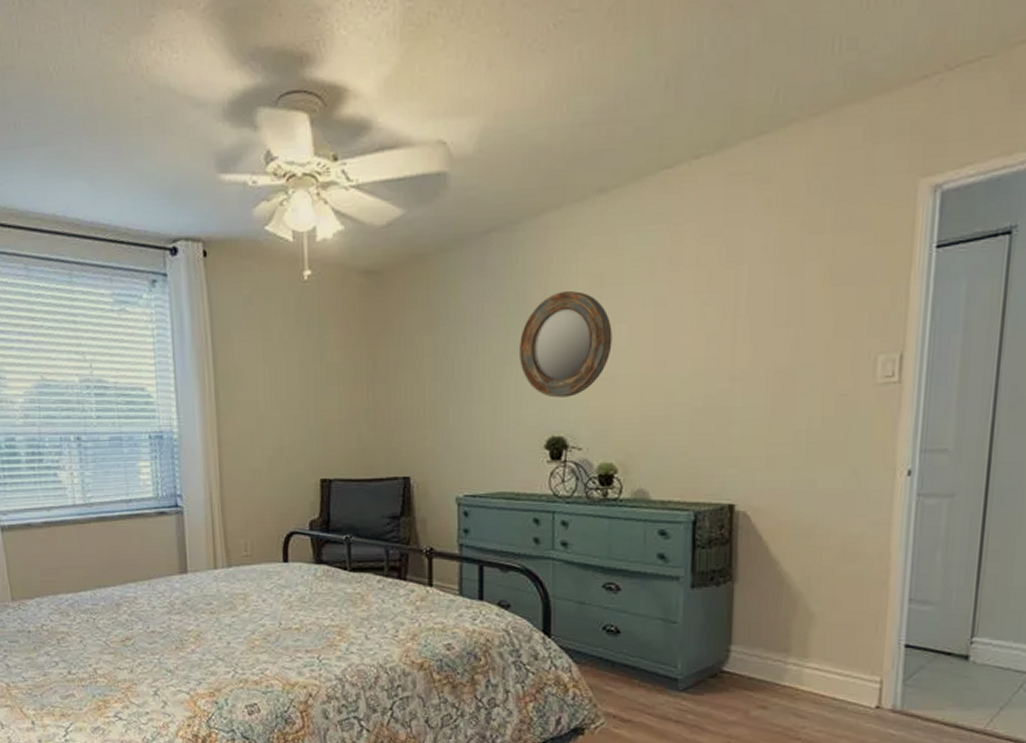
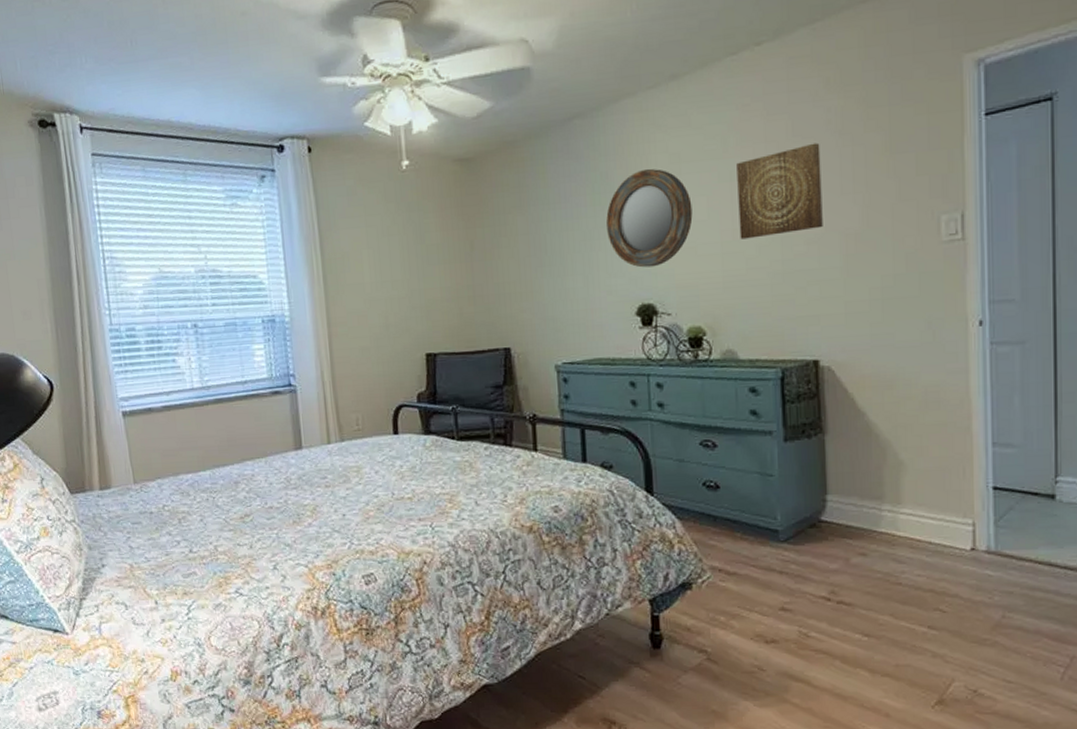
wall art: none [661,270,755,372] -> present [736,142,823,240]

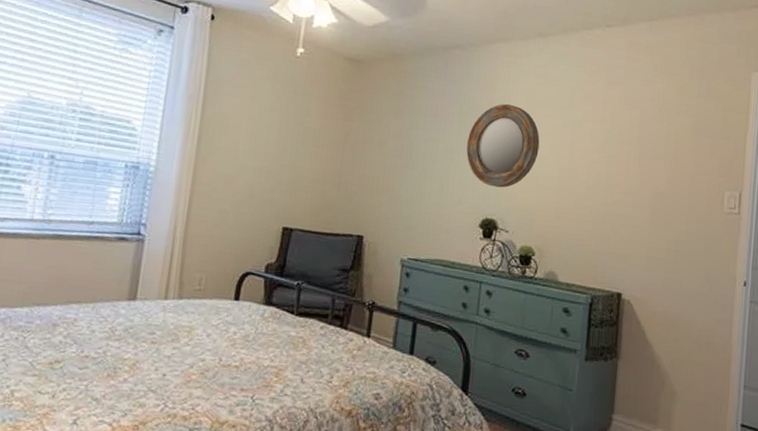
wall art: present [736,142,823,240] -> none [573,113,644,183]

